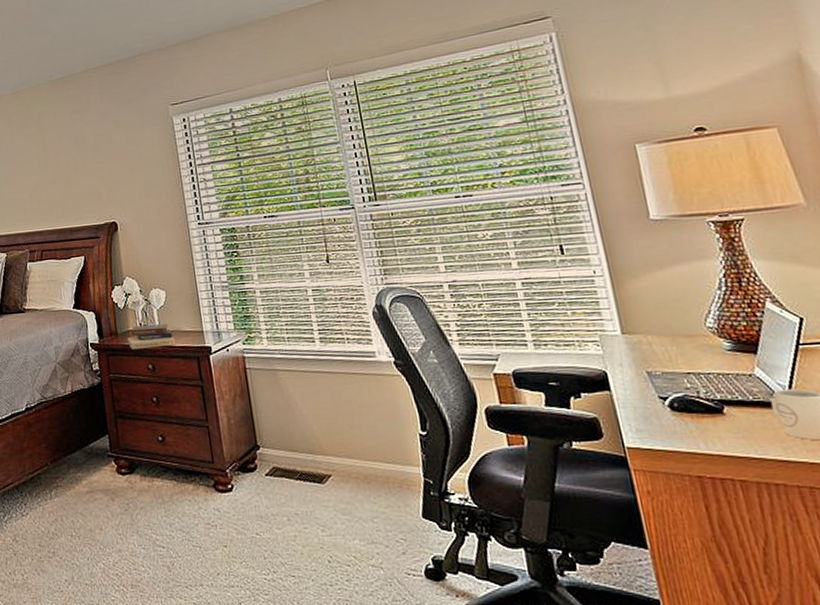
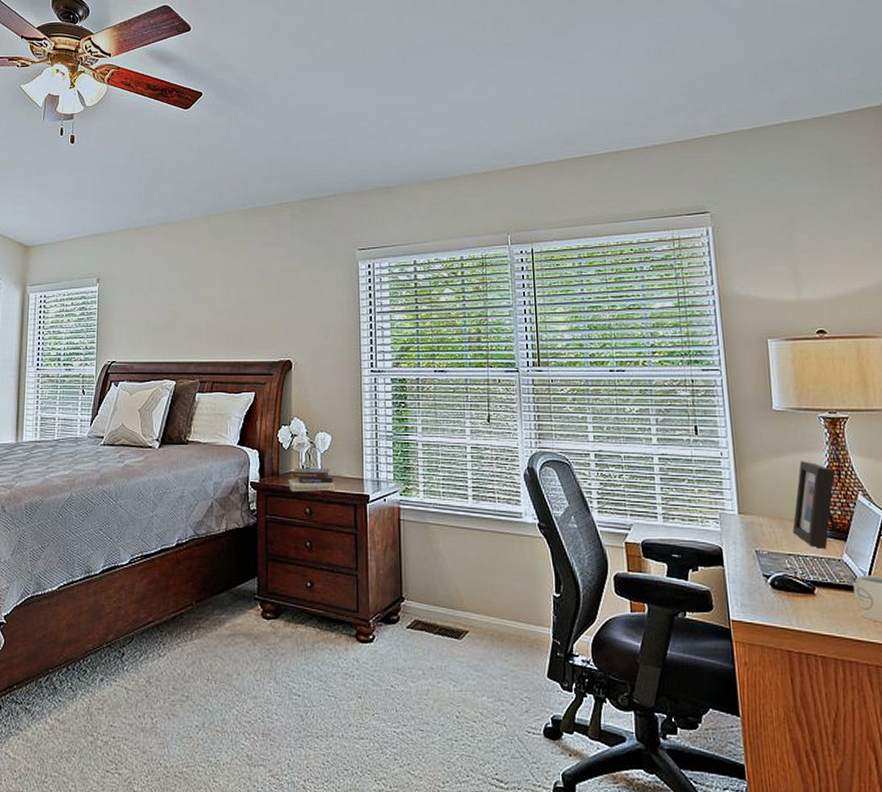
picture frame: none [689,271,745,364] -> present [793,461,838,549]

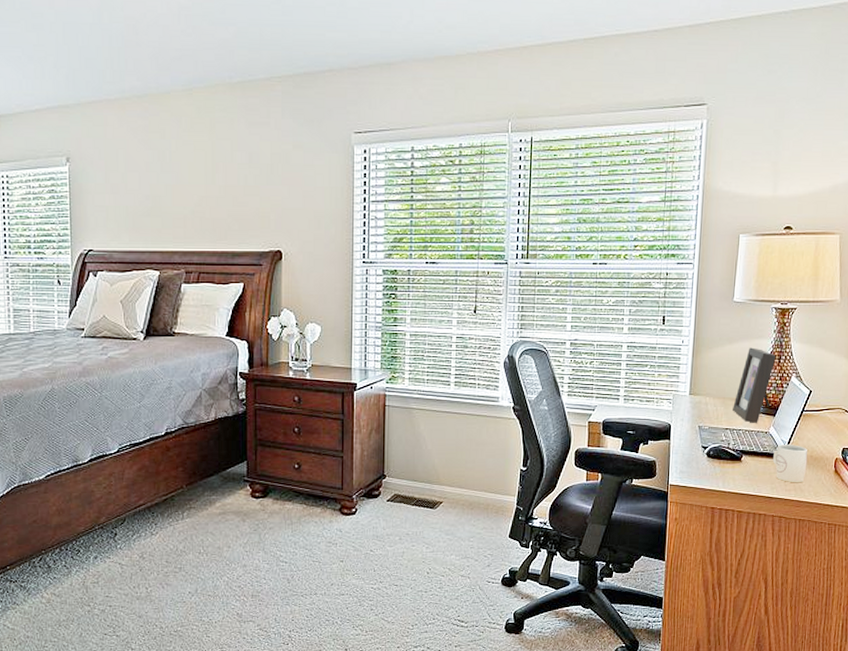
books: present [288,468,336,492] -> none [277,359,324,381]

